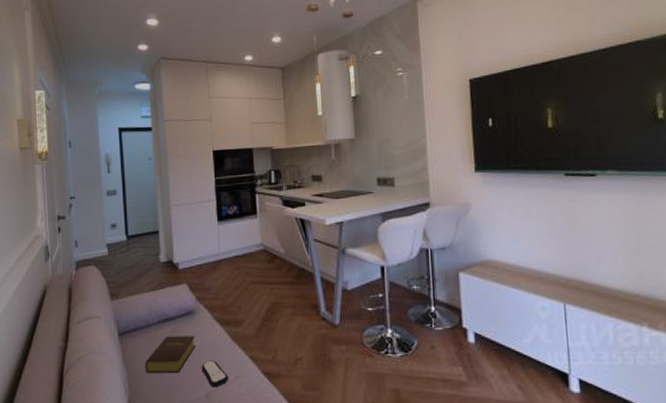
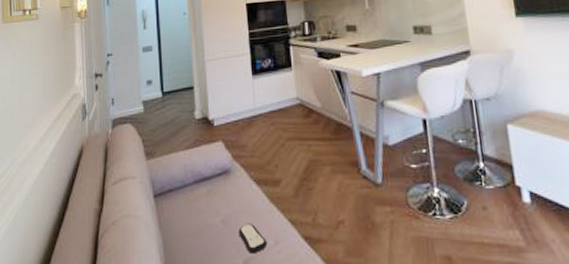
bible: present [145,336,196,373] -> none [180,197,232,238]

